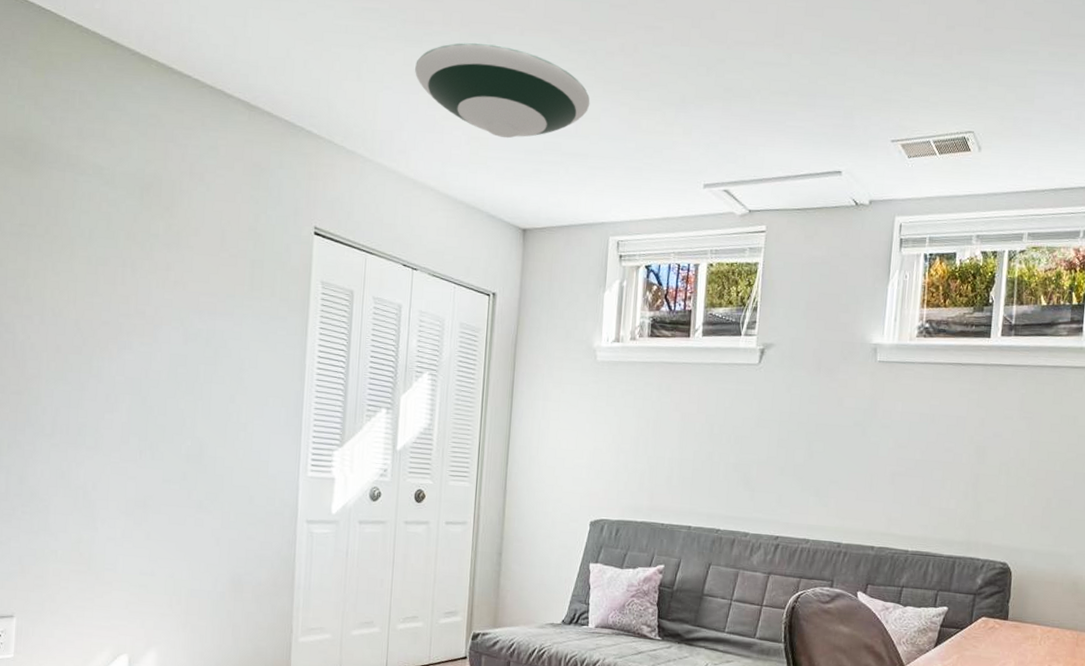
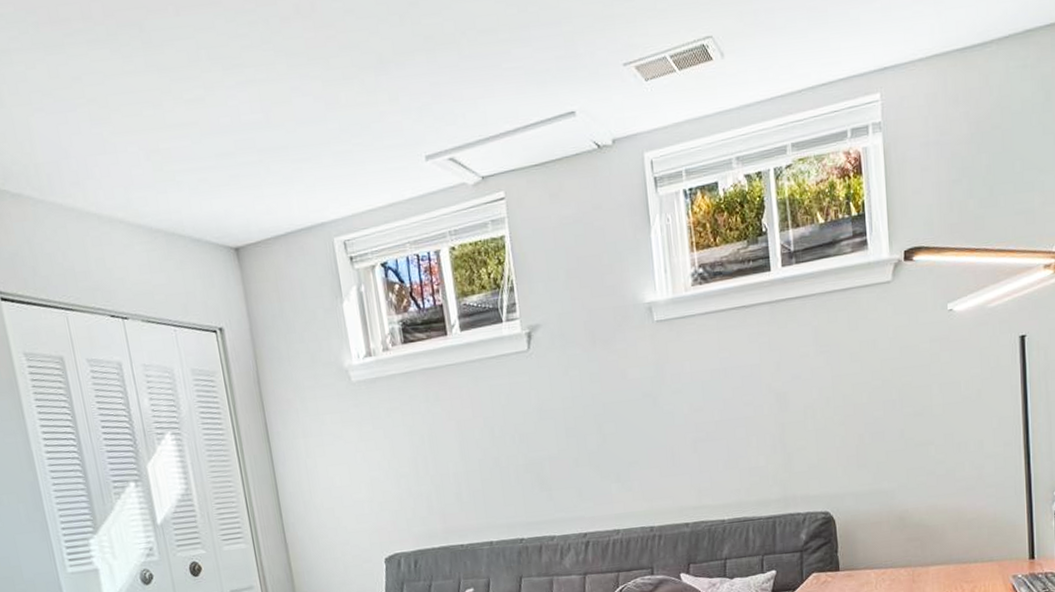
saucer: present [415,42,590,139] -> none [63,33,277,145]

